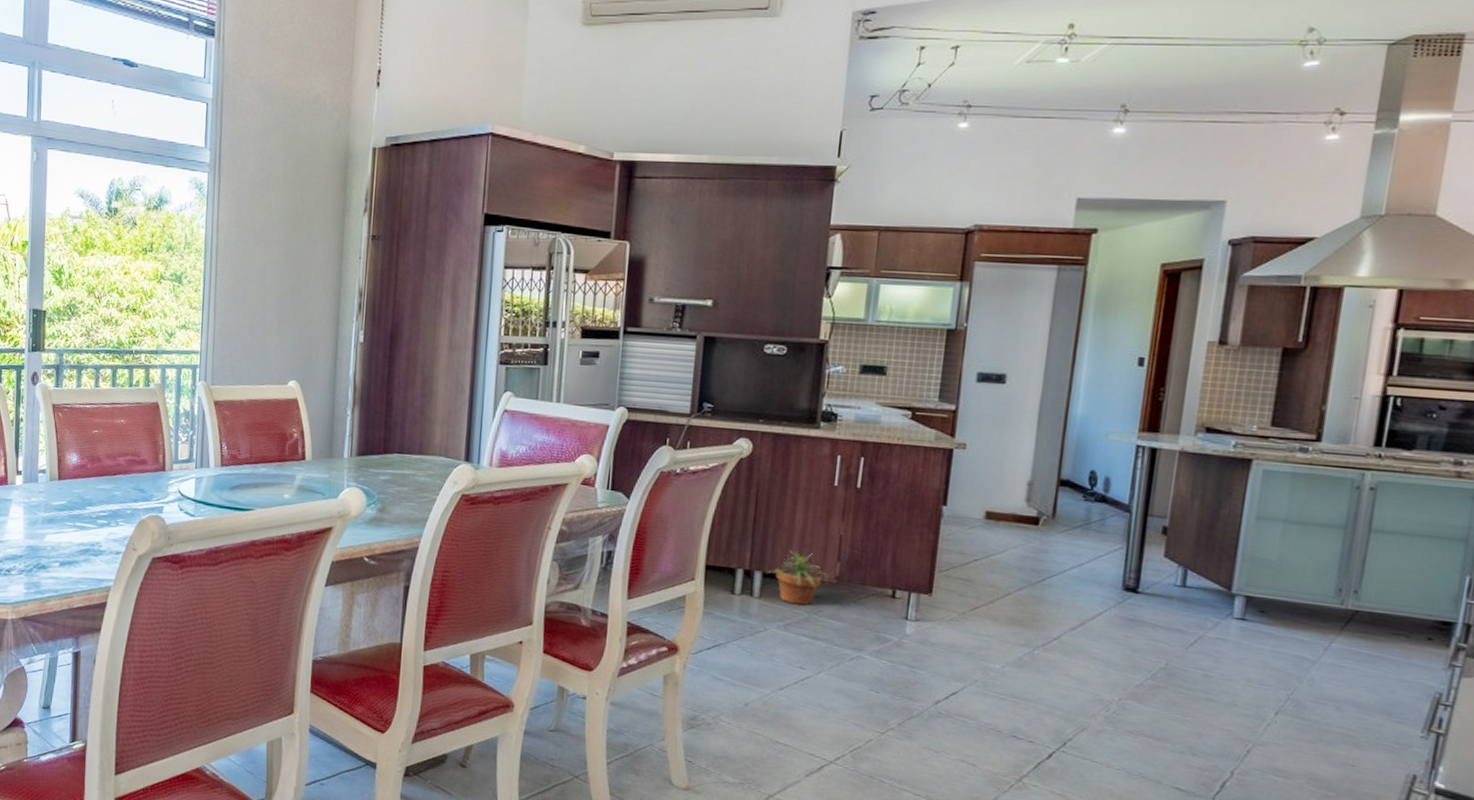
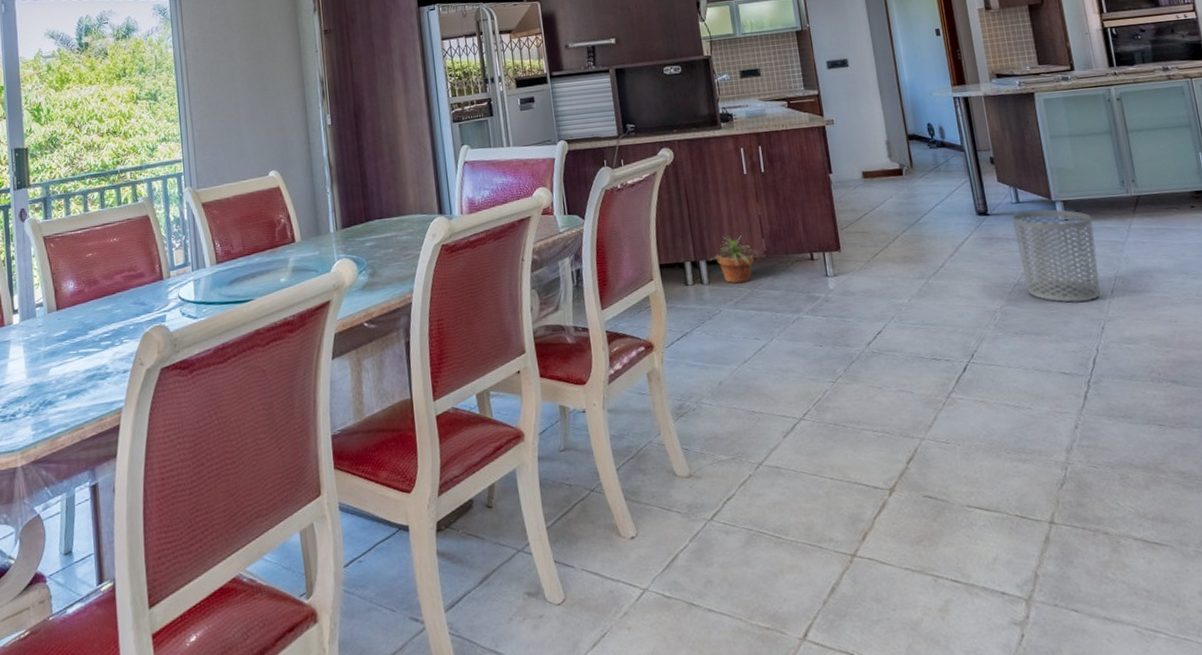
waste bin: none [1162,598,1280,718] -> present [1012,209,1101,303]

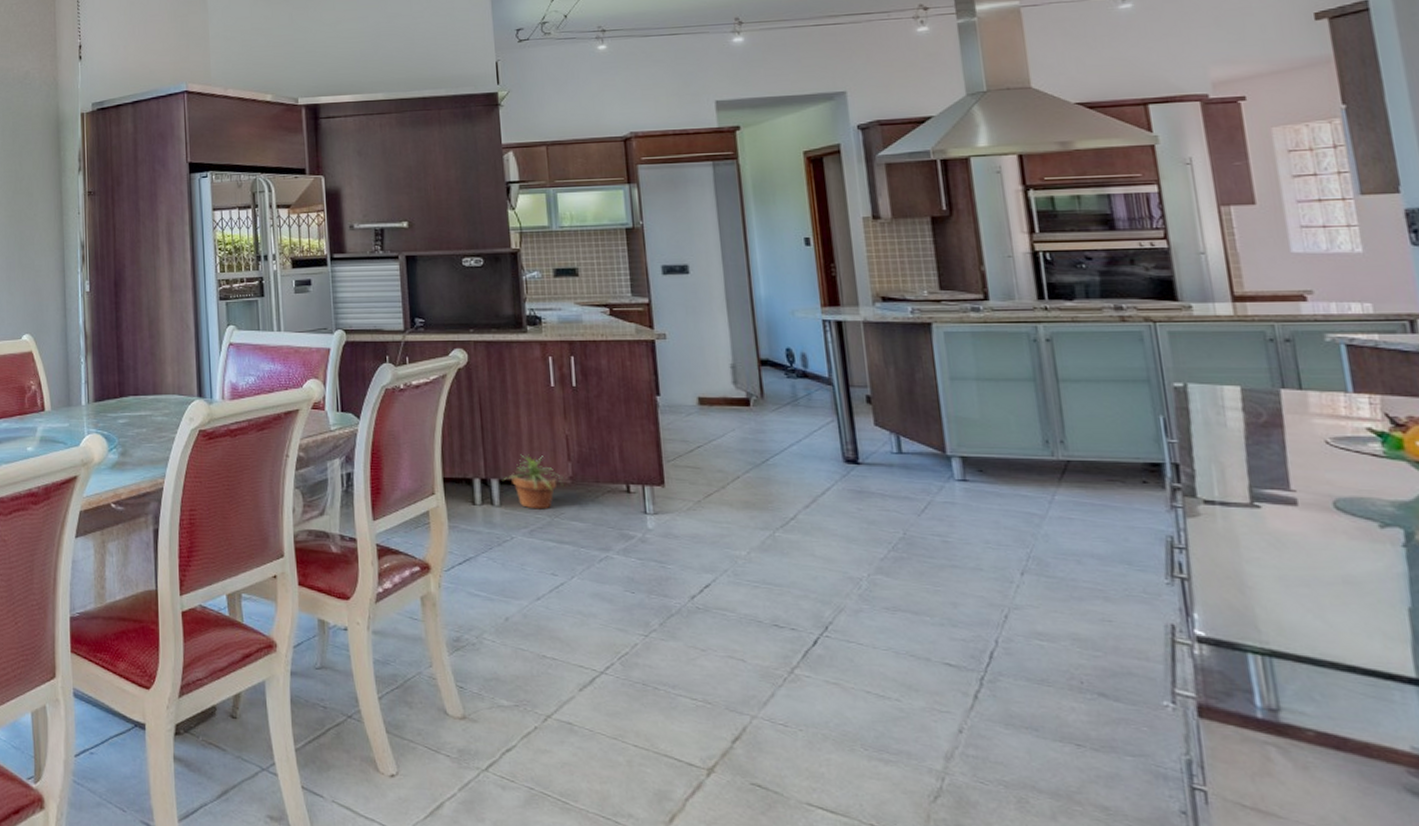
waste bin: present [1012,209,1101,303] -> none [890,464,1006,581]

